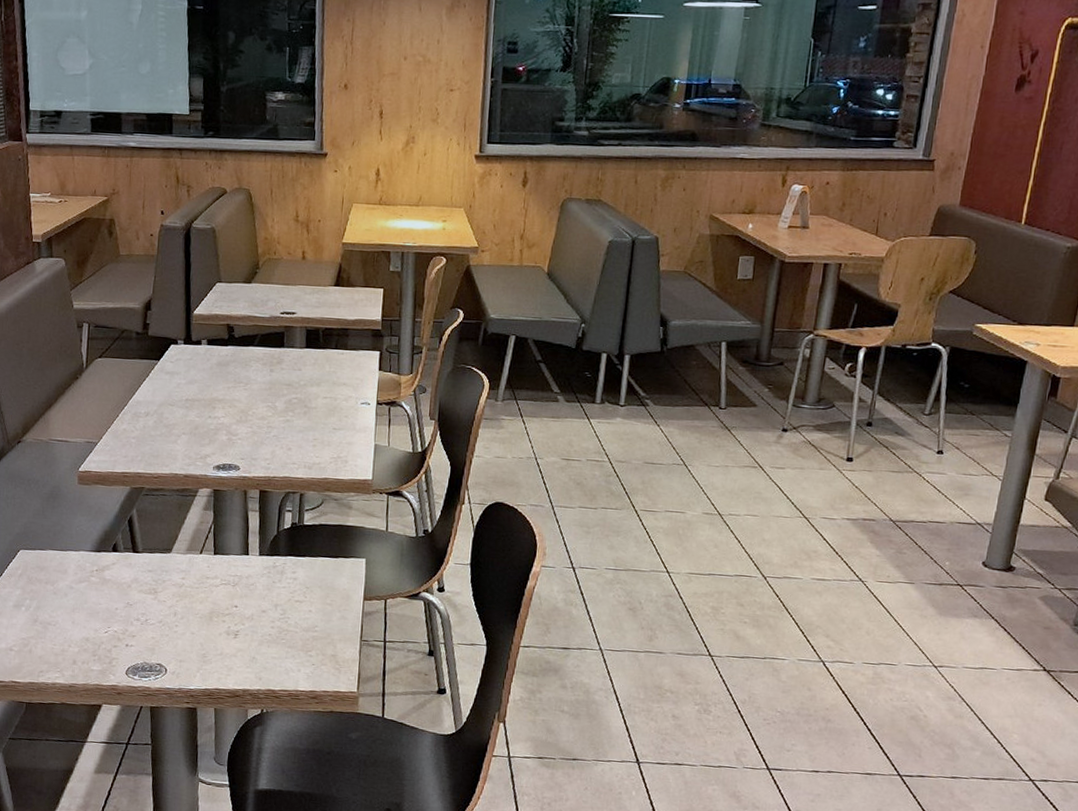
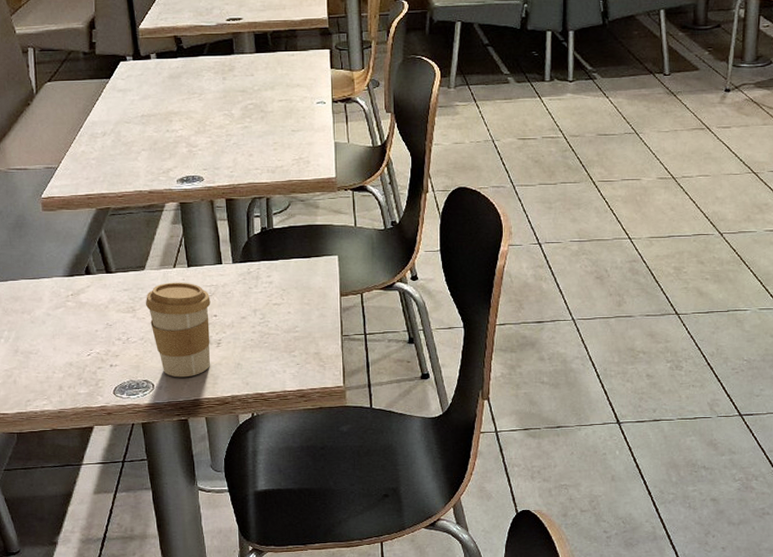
coffee cup: none [167,568,233,666] -> present [145,282,211,378]

